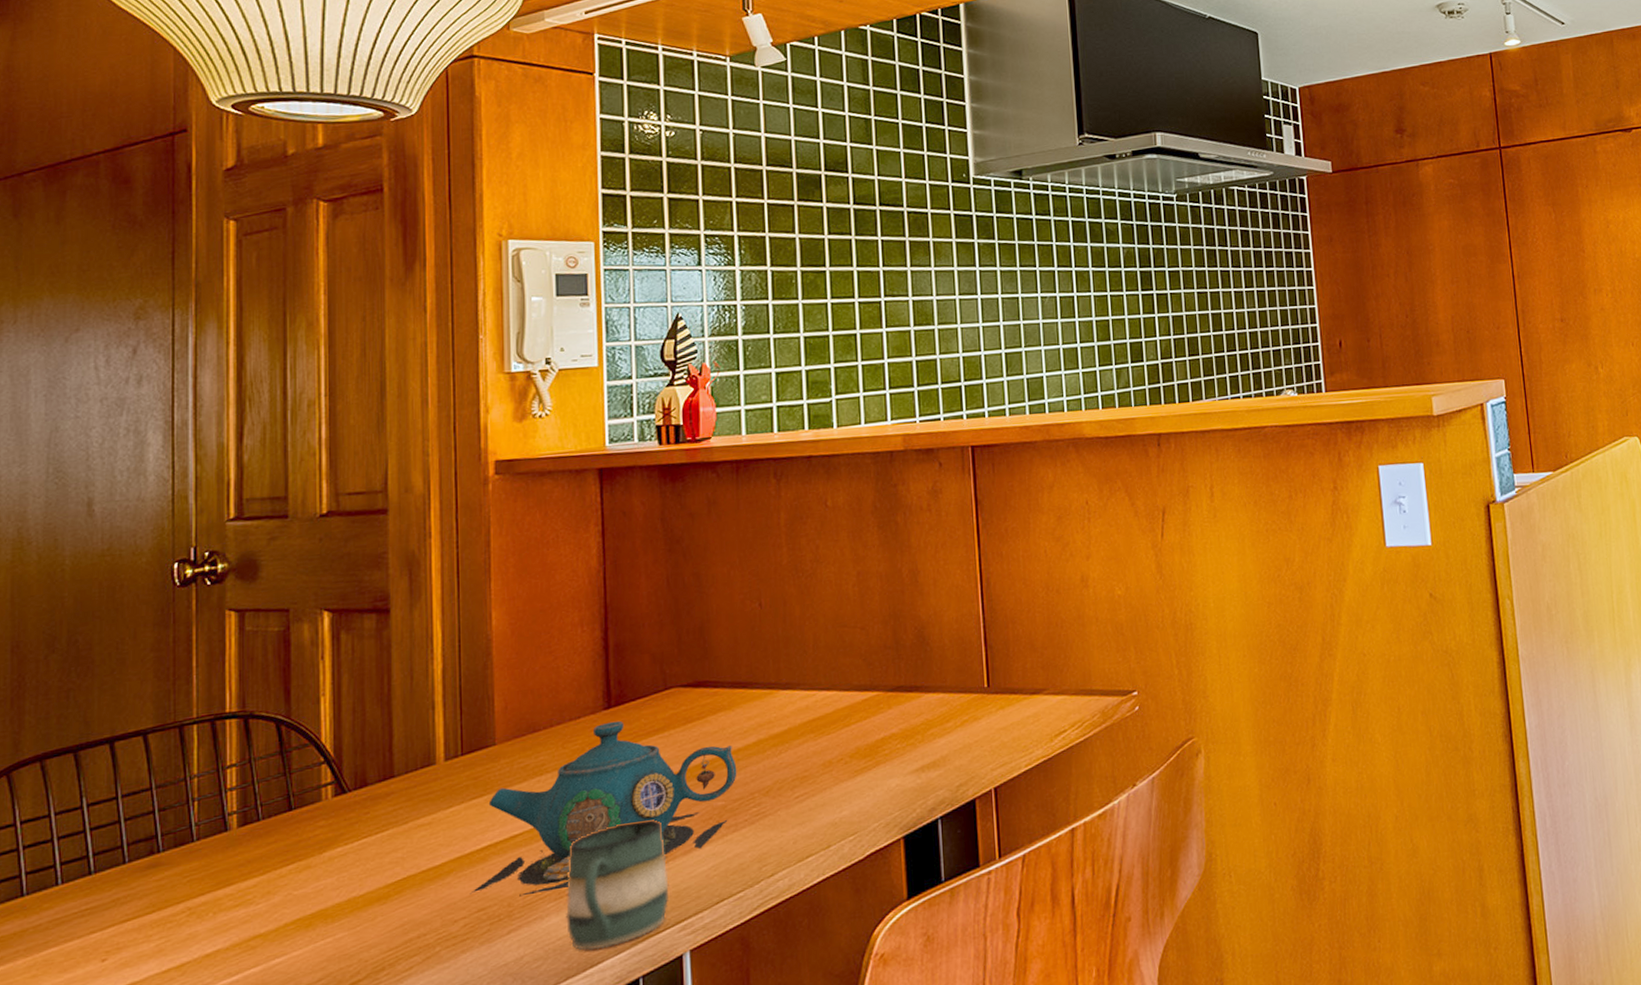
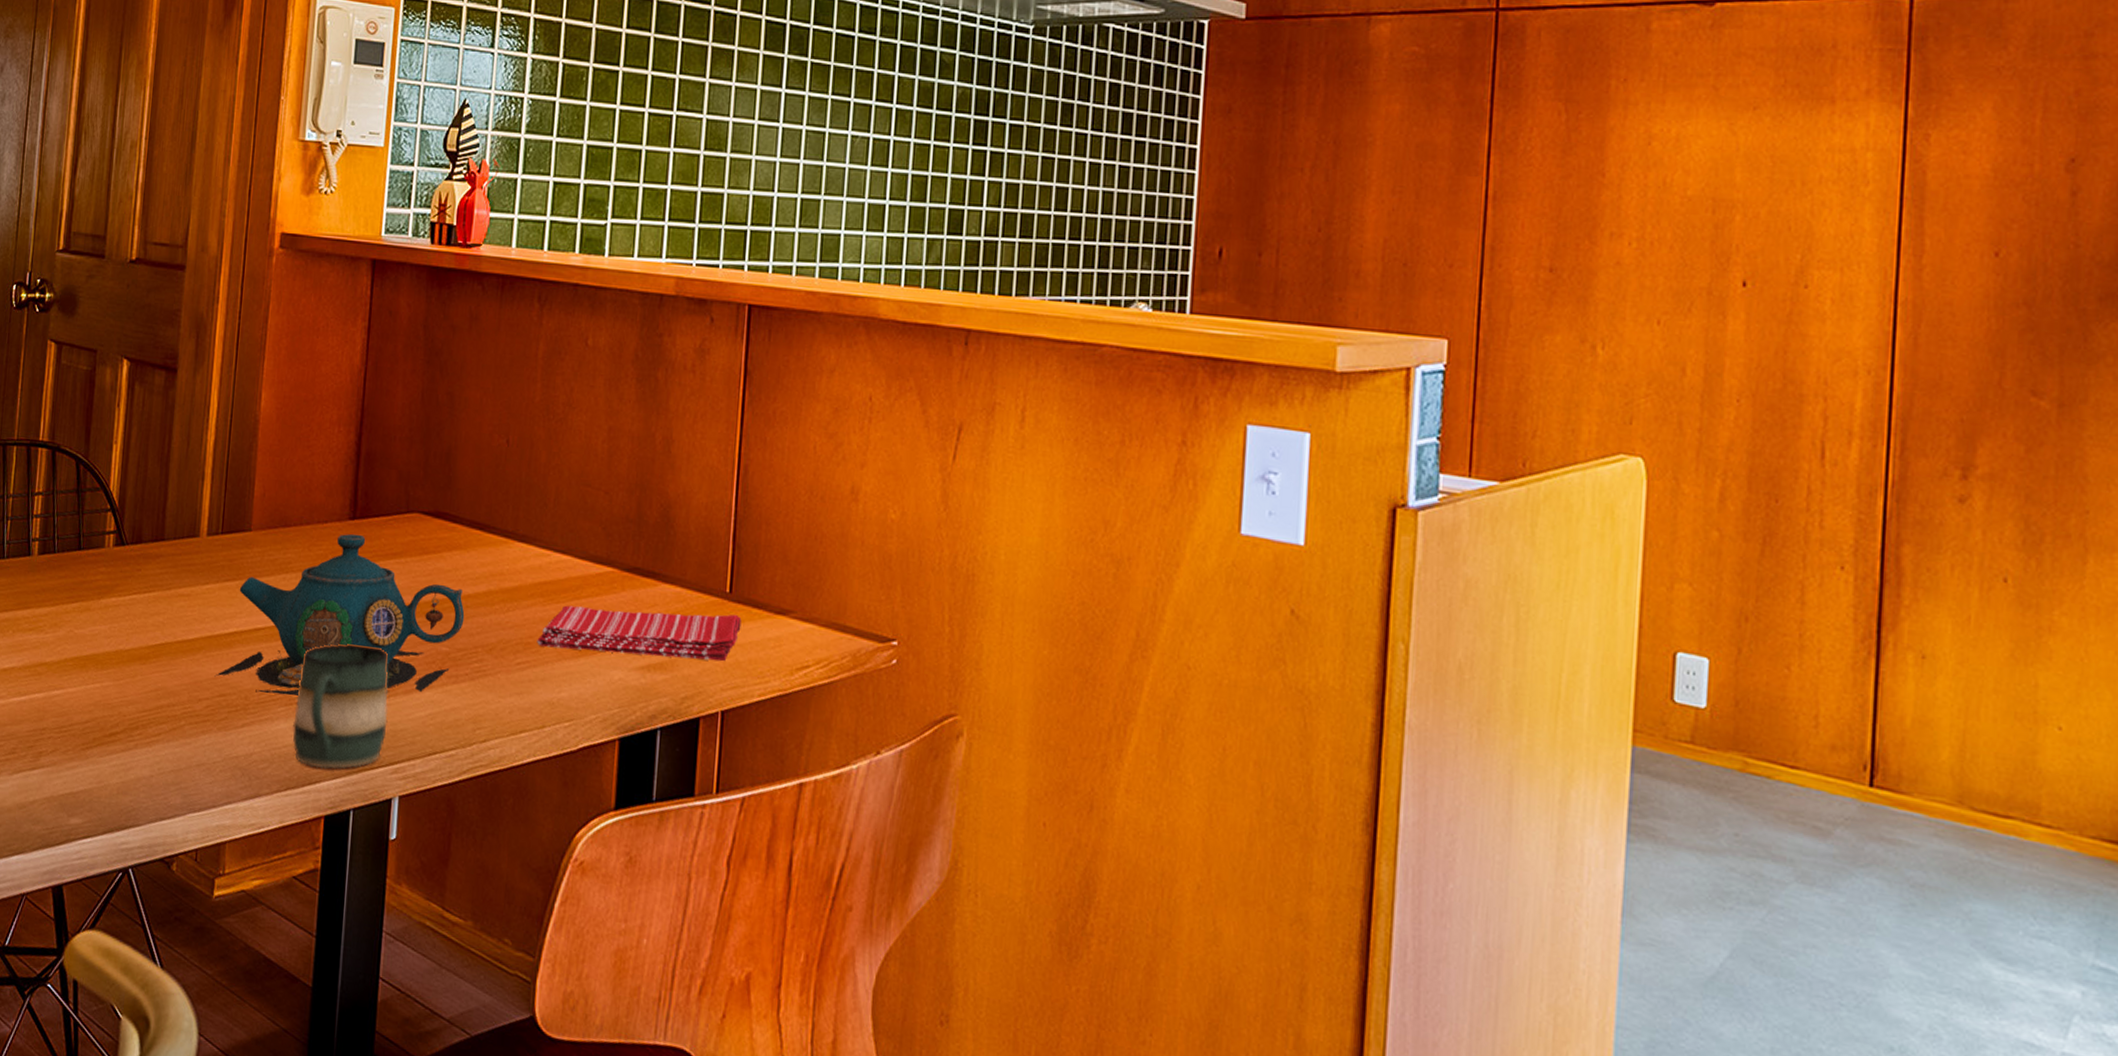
dish towel: none [812,703,1002,776] -> present [537,605,742,662]

